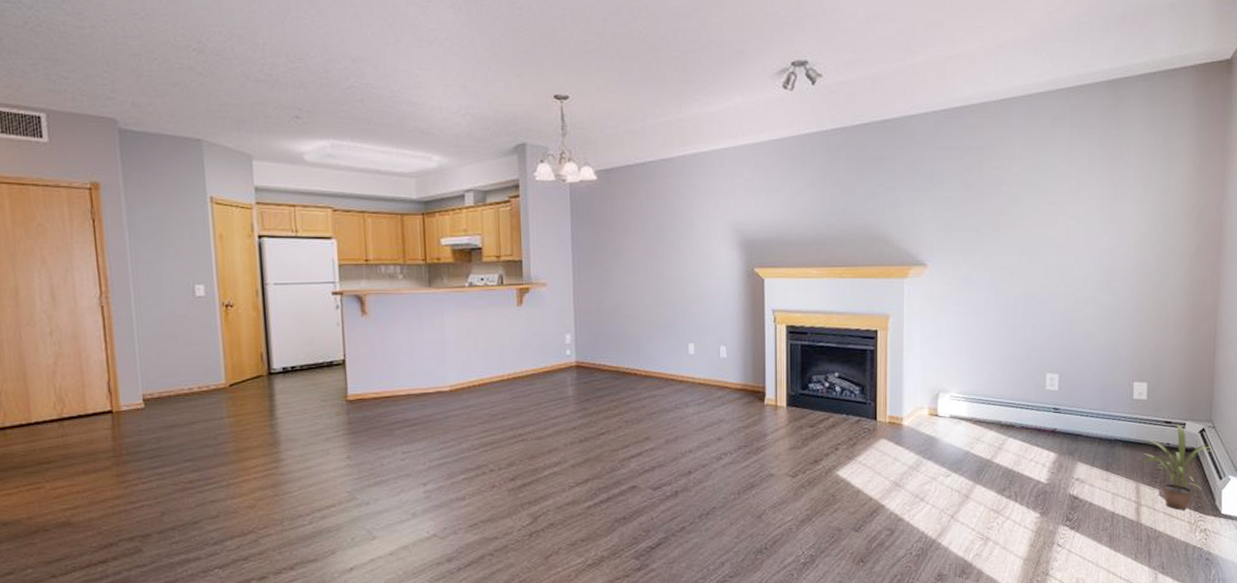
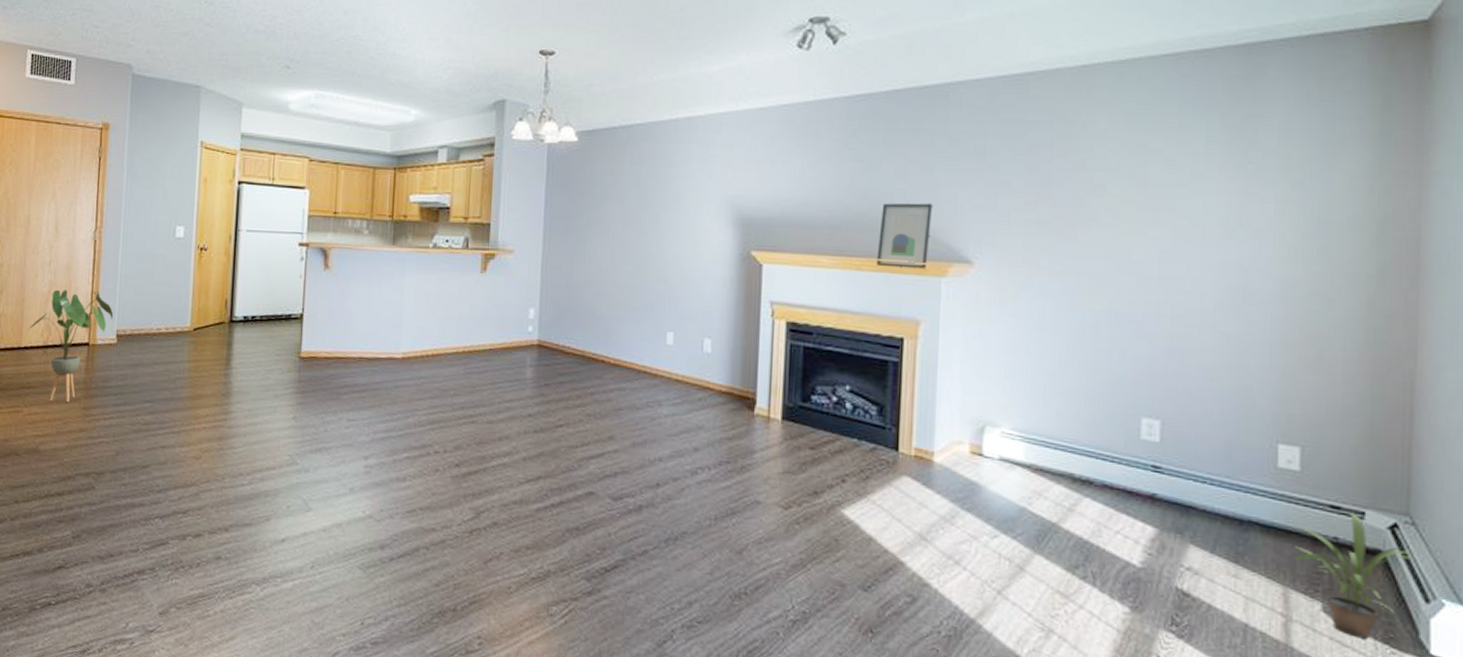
house plant: none [36,357,137,474] -> present [28,289,114,402]
picture frame: none [854,219,896,274] -> present [876,202,933,269]

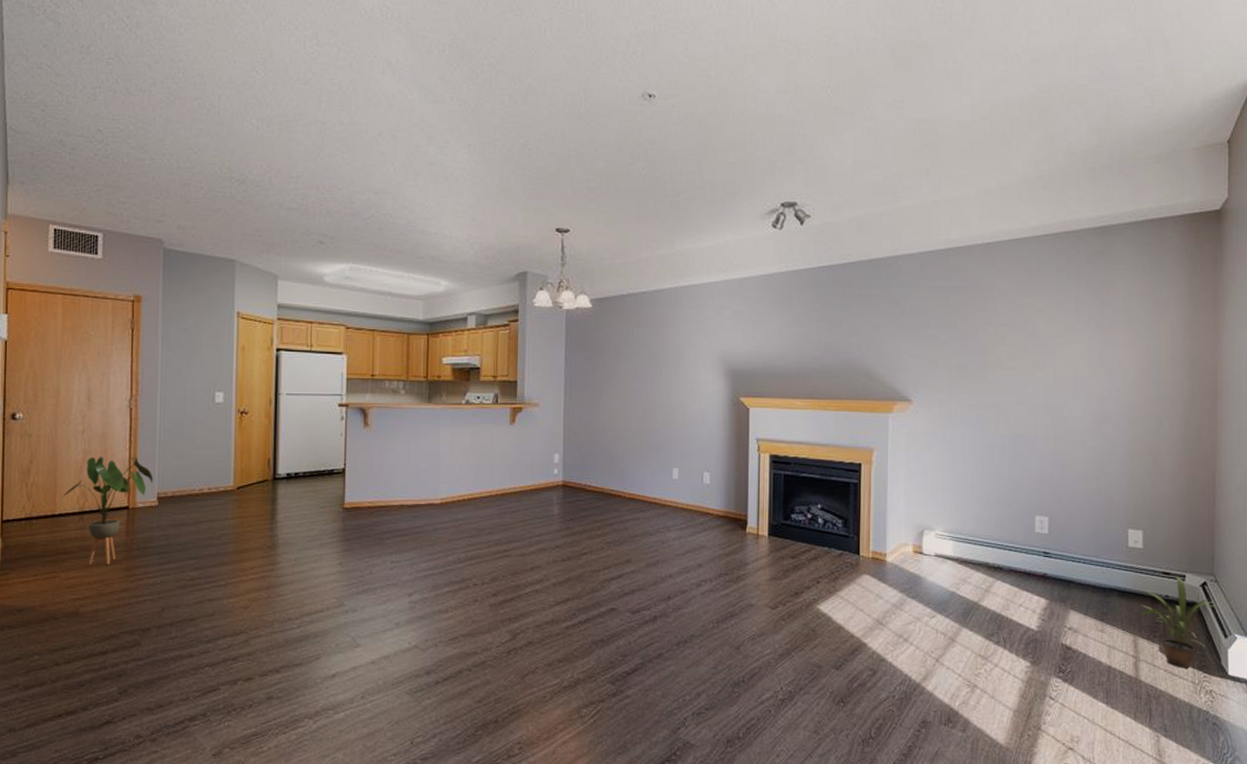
picture frame: present [876,202,933,269] -> none [839,354,881,407]

